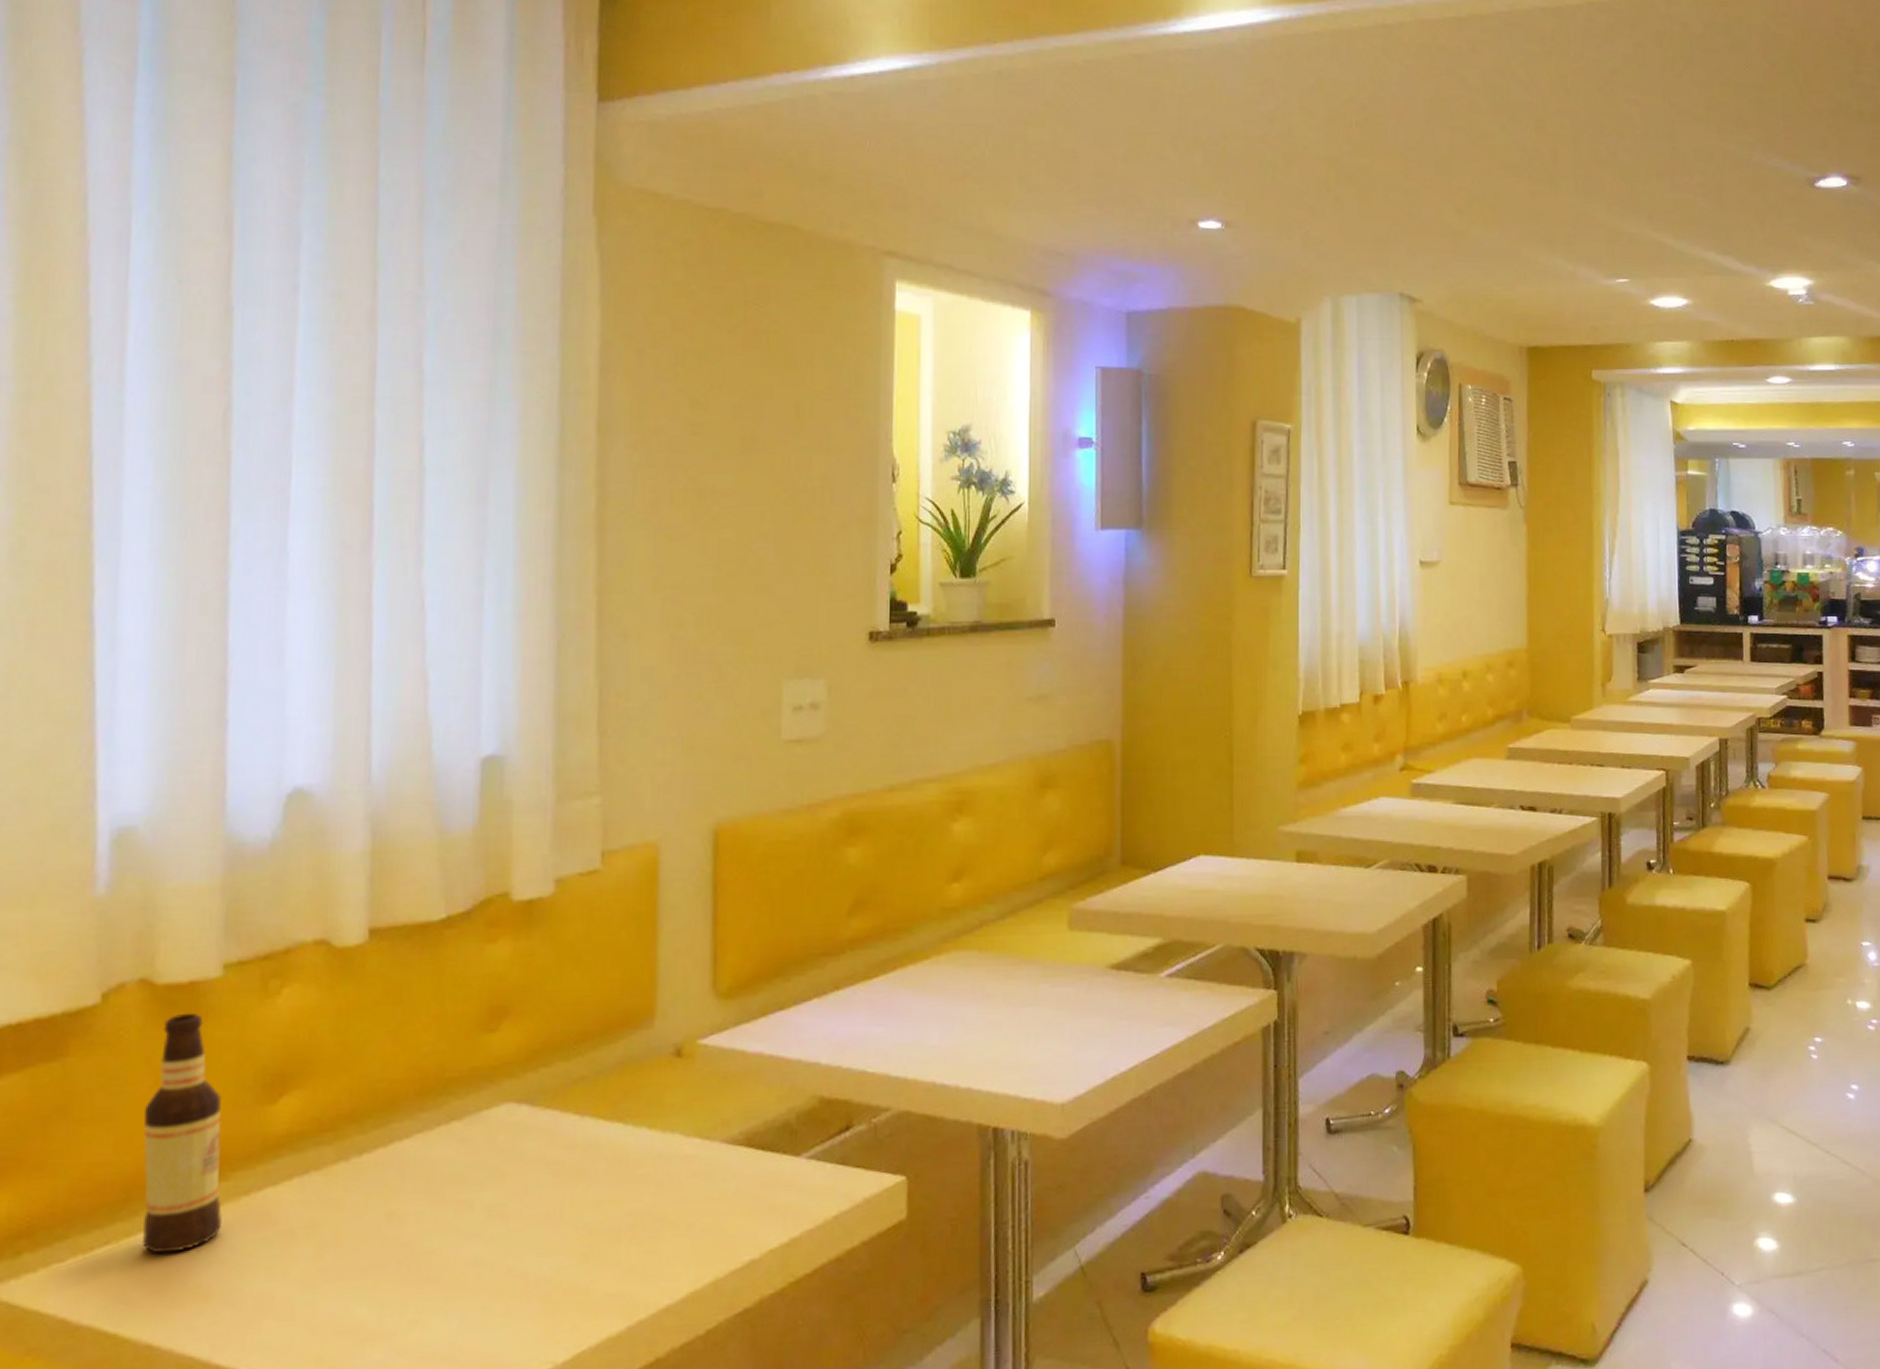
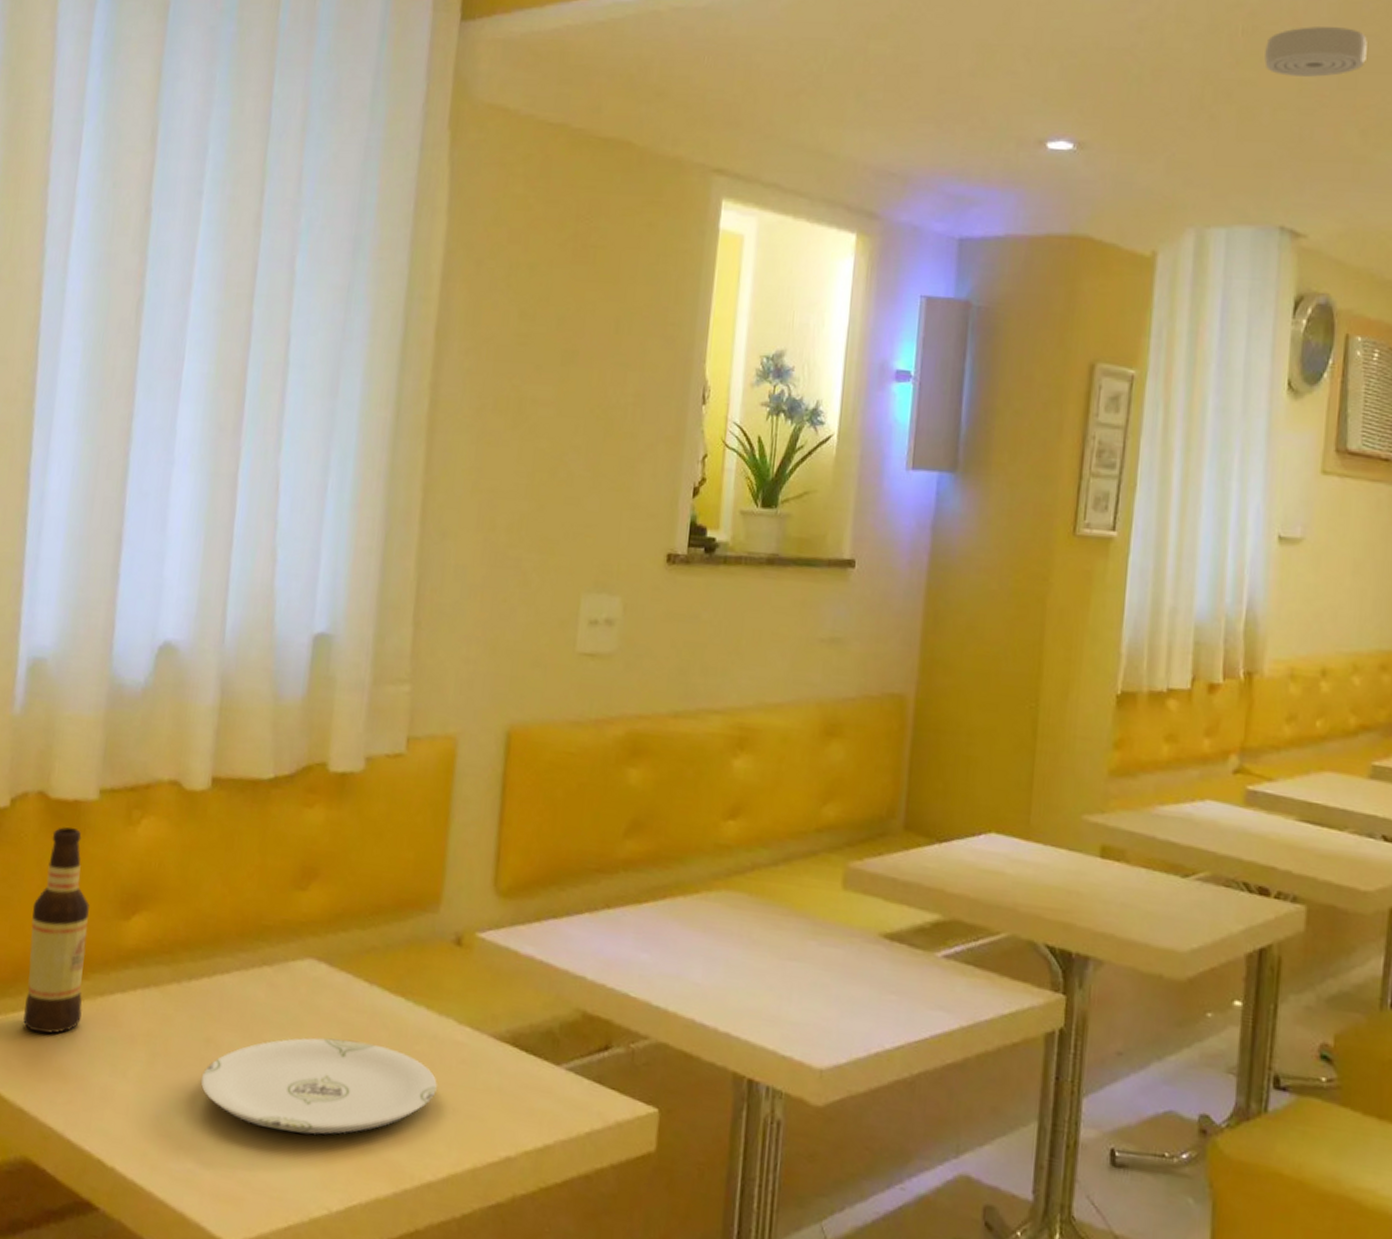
plate: none [384,1177,667,1294] -> present [200,1037,437,1135]
smoke detector: none [1376,119,1456,163] -> present [1264,25,1367,77]

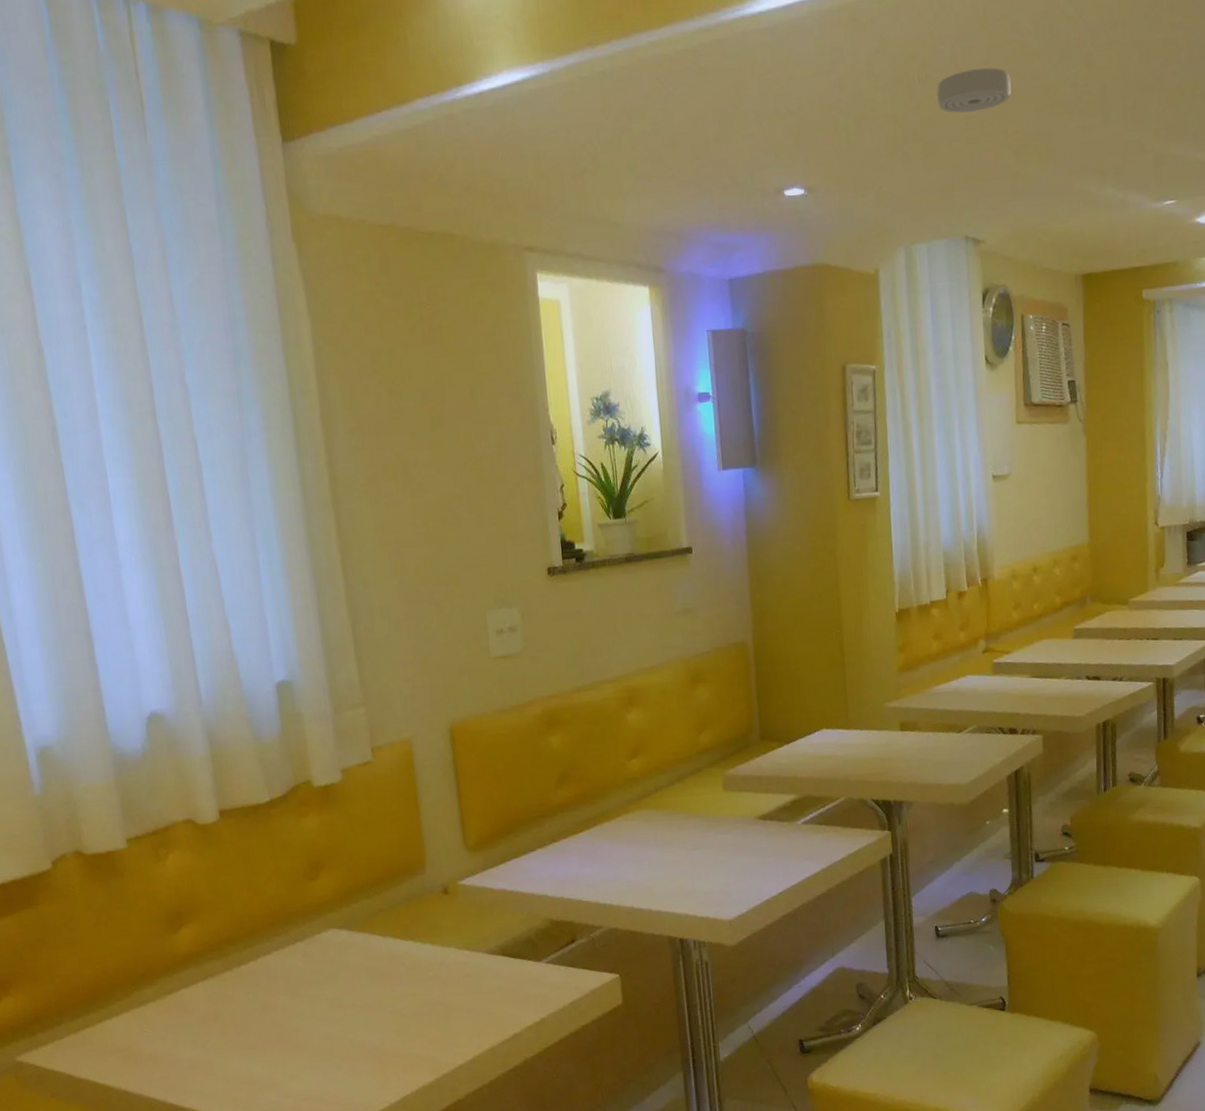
bottle: present [23,827,90,1034] -> none [93,873,158,1033]
plate: present [200,1037,437,1135] -> none [266,979,452,1058]

